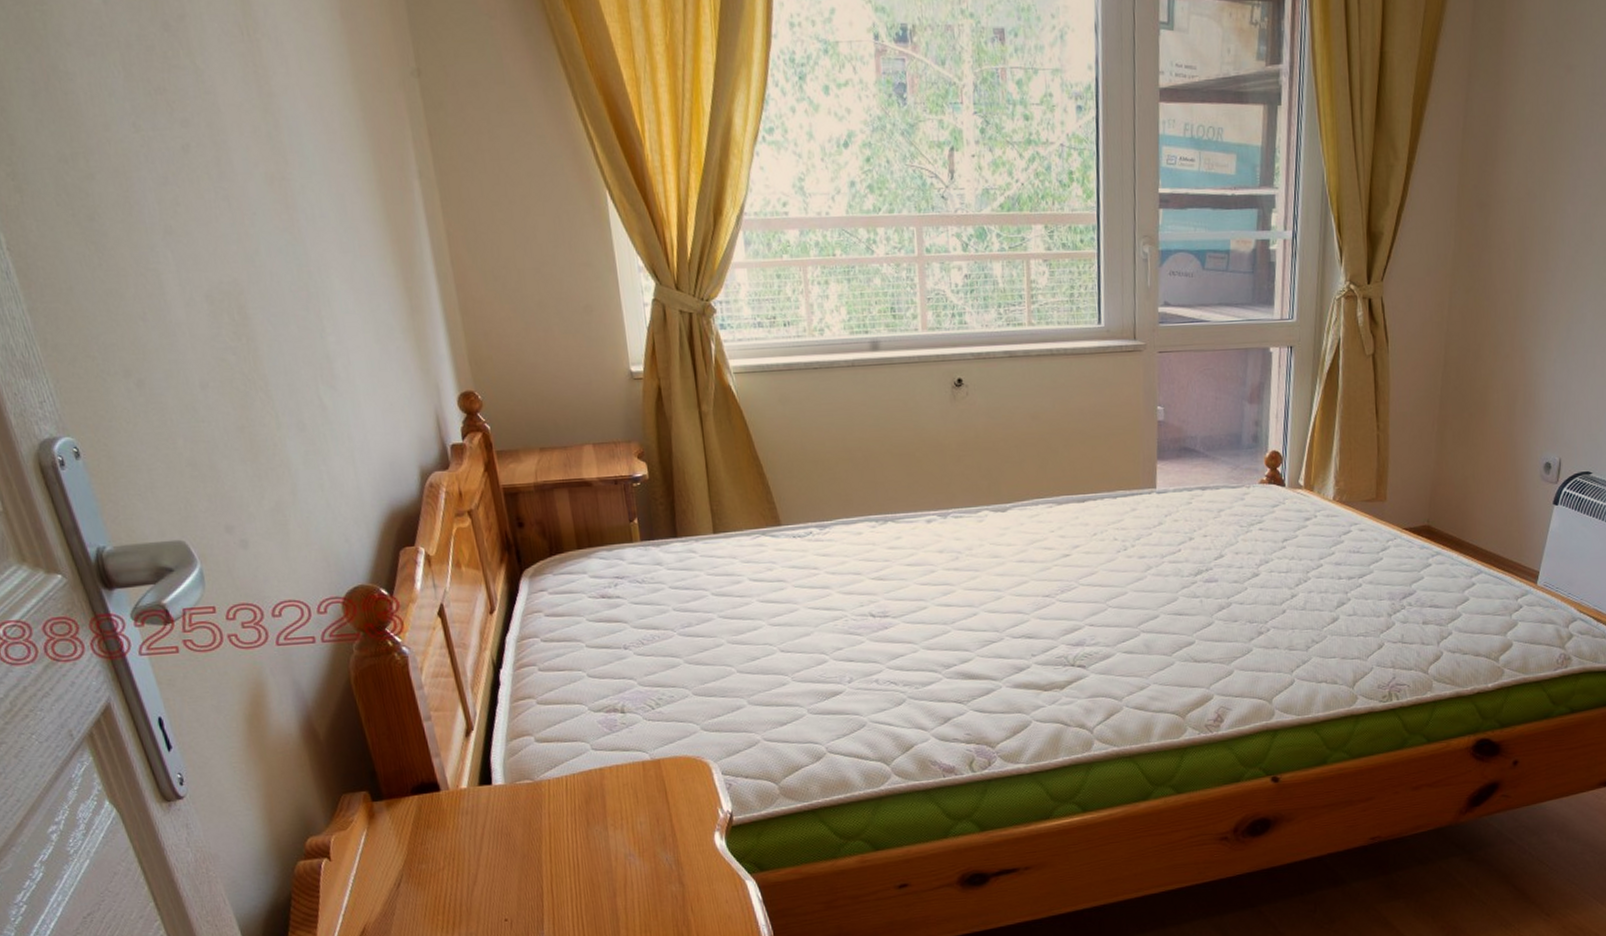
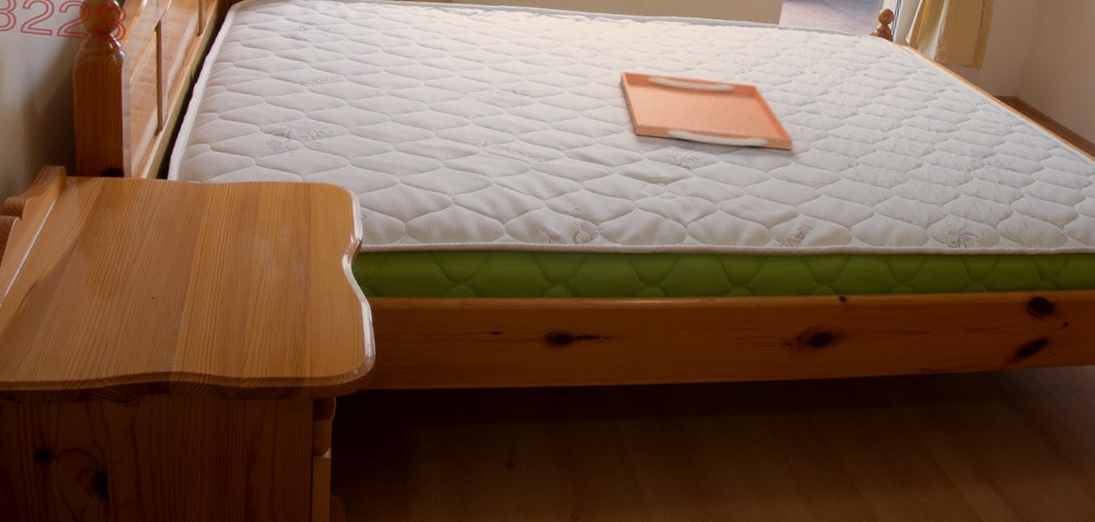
serving tray: none [988,562,1194,640] -> present [619,71,794,150]

